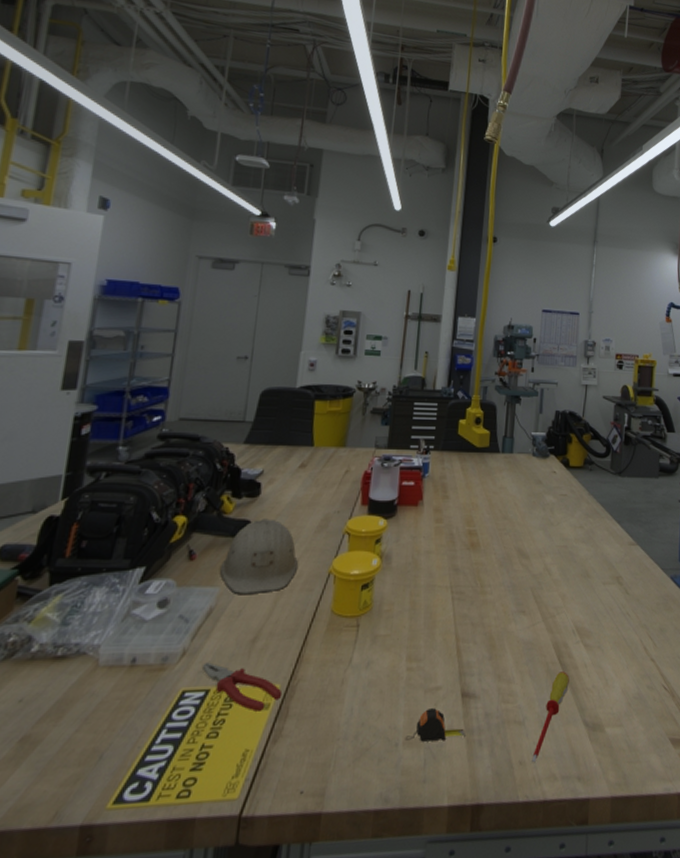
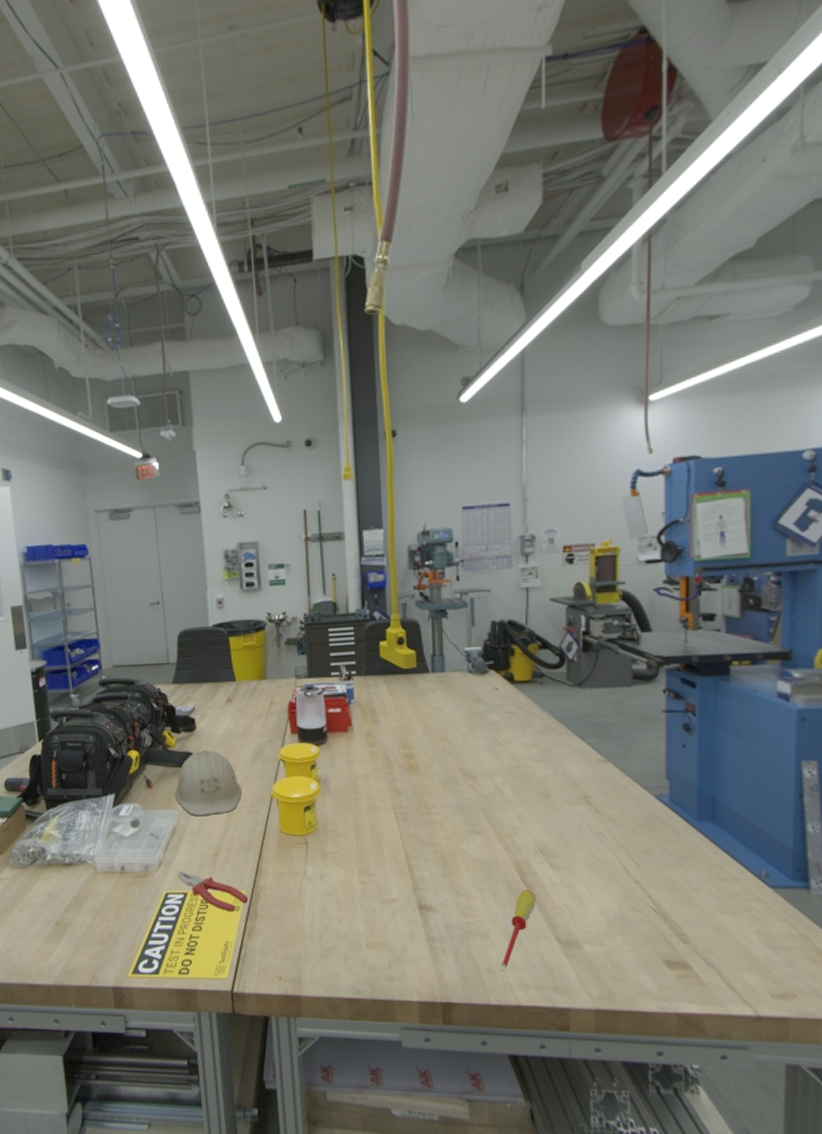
tape measure: present [406,708,466,742] -> none [368,917,427,947]

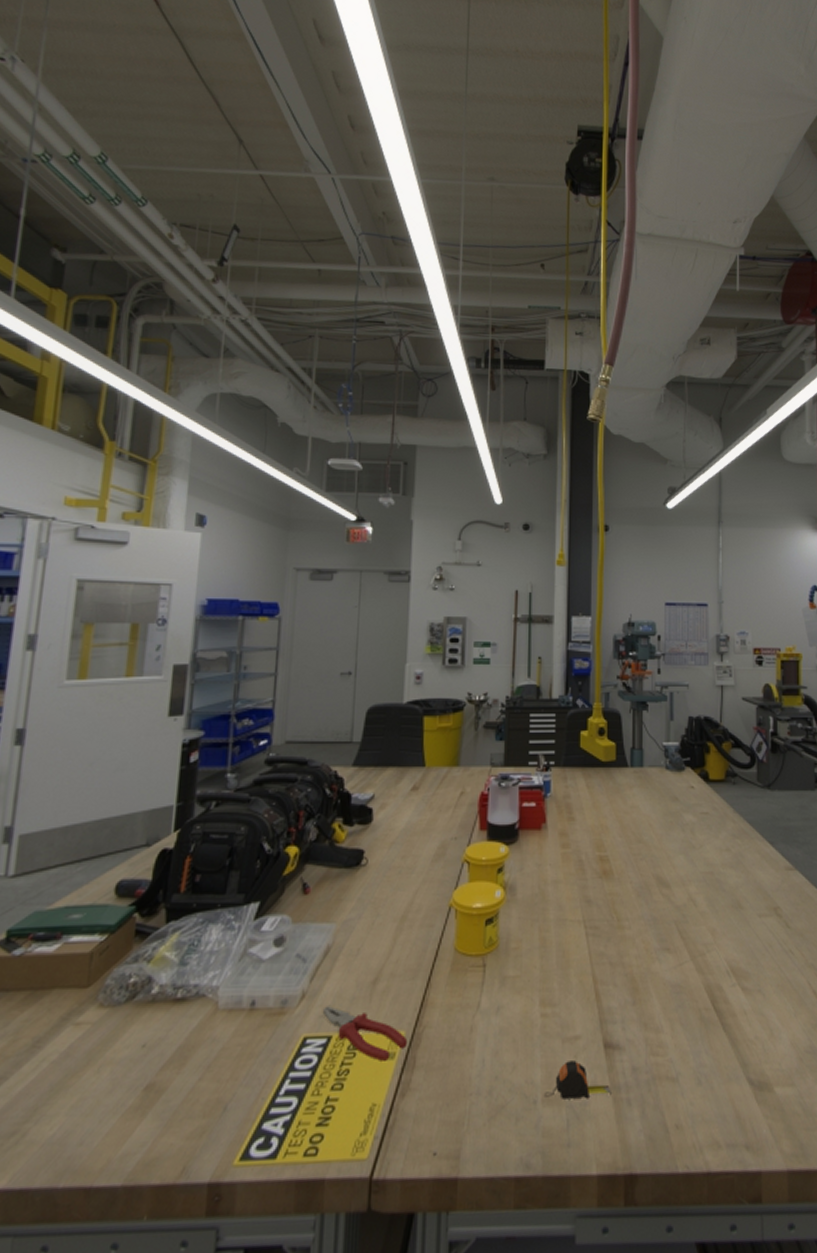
hard hat: present [174,750,243,817] -> none [334,847,417,932]
tape measure: none [368,917,427,947] -> present [545,1060,611,1099]
screwdriver: present [501,890,536,972] -> none [690,1019,727,1127]

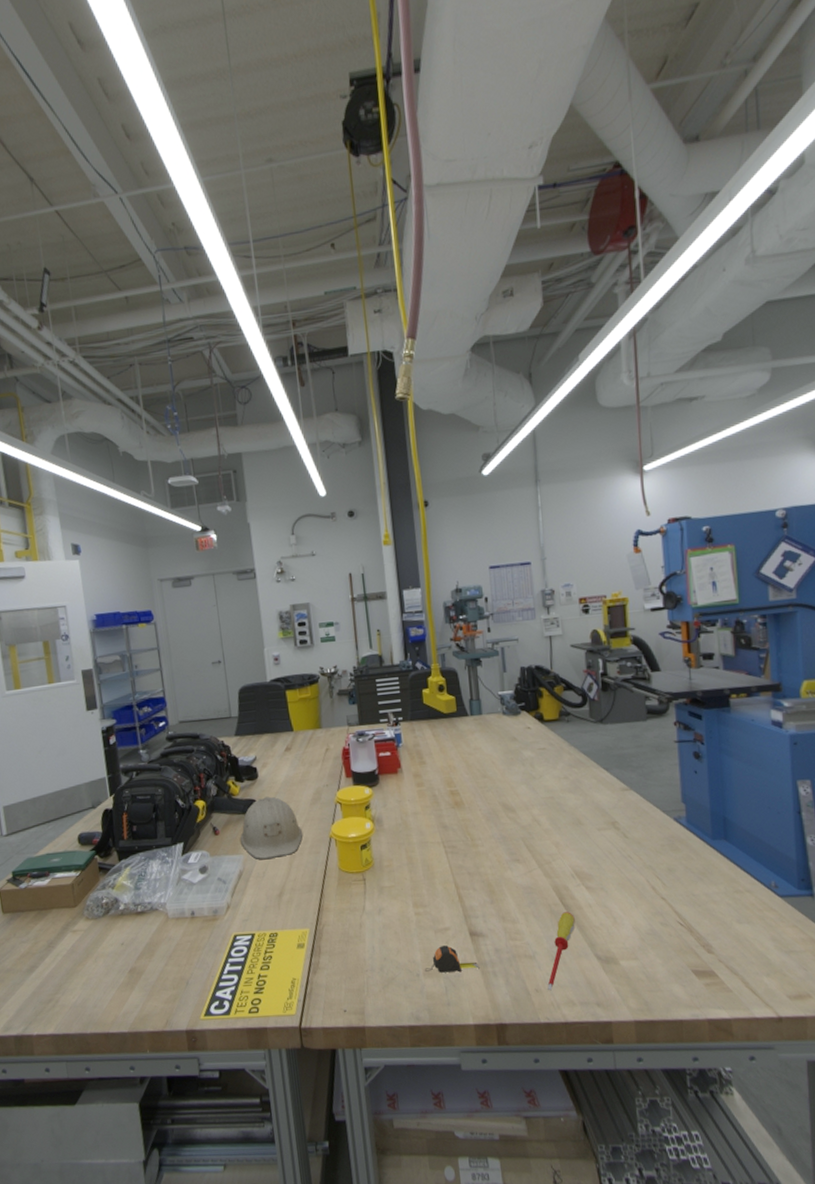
pliers: present [322,1006,408,1061] -> none [244,913,313,950]
hard hat: none [334,847,417,932] -> present [239,796,303,860]
screwdriver: none [690,1019,727,1127] -> present [547,912,575,991]

